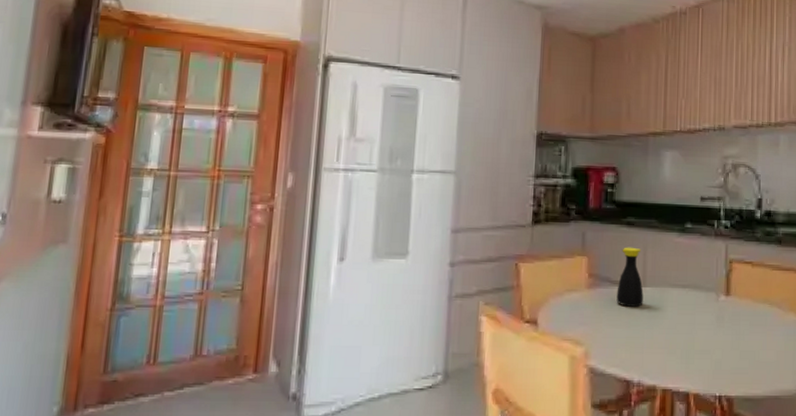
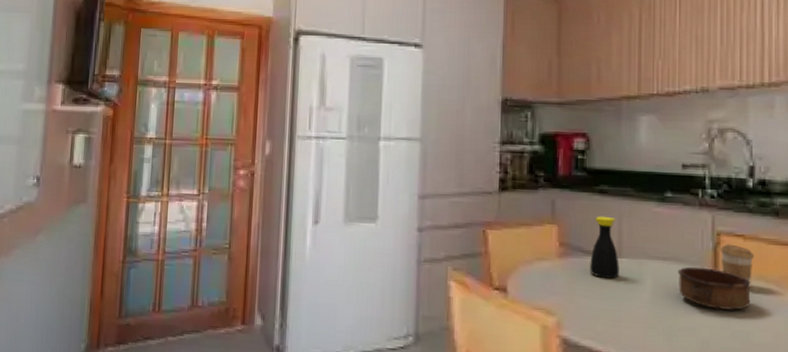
bowl: none [695,293,757,333] -> present [677,266,751,311]
coffee cup: none [732,271,761,312] -> present [721,244,755,289]

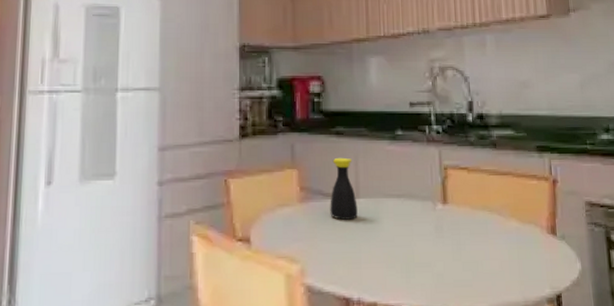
bowl: present [677,266,751,311] -> none [411,201,478,243]
coffee cup: present [721,244,755,289] -> none [448,177,479,220]

